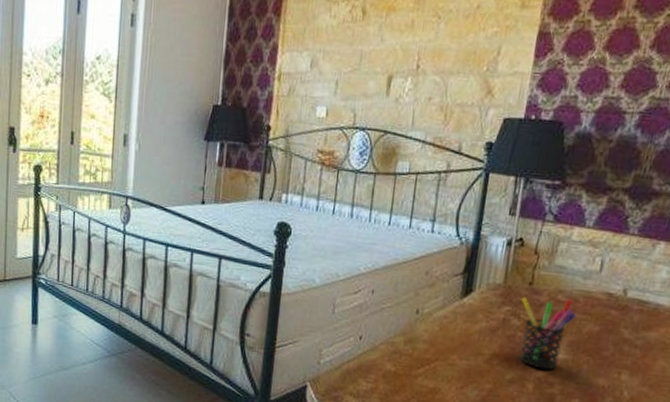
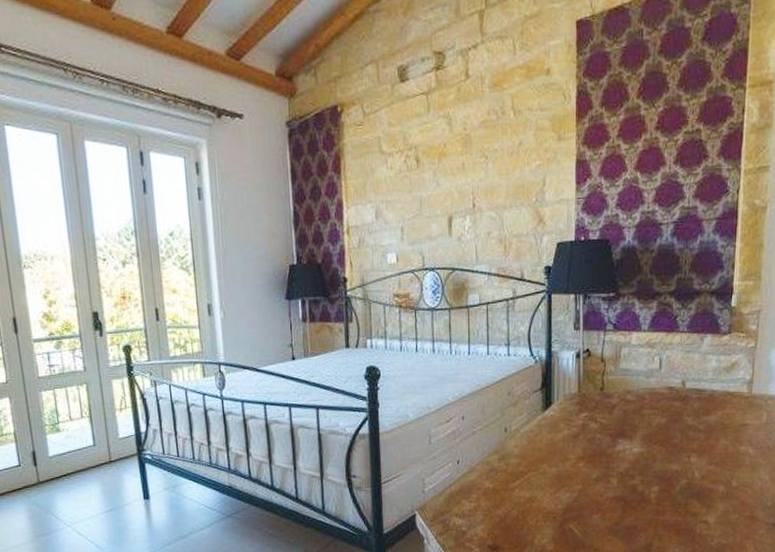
pen holder: present [518,297,576,370] -> none [595,397,645,465]

